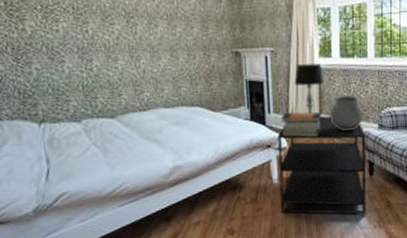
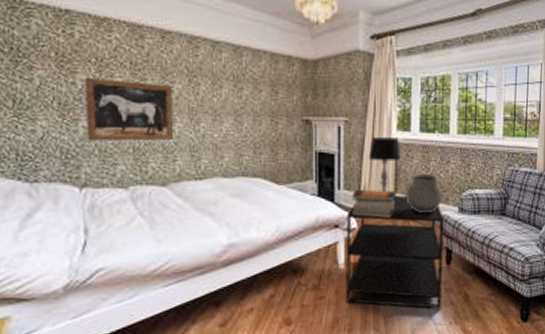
wall art: none [32,23,118,82] -> present [84,77,174,141]

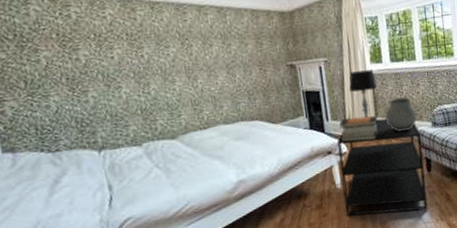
wall art: present [84,77,174,141] -> none [86,49,176,109]

